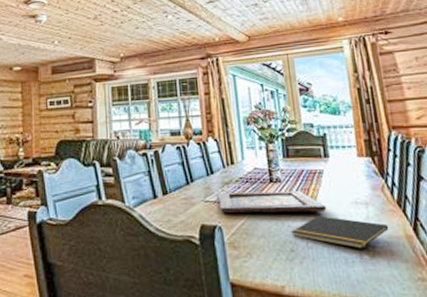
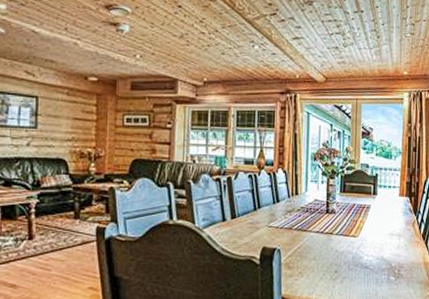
religious icon: present [217,190,327,213] -> none [280,219,369,240]
notepad: present [291,216,389,249] -> none [337,244,413,272]

